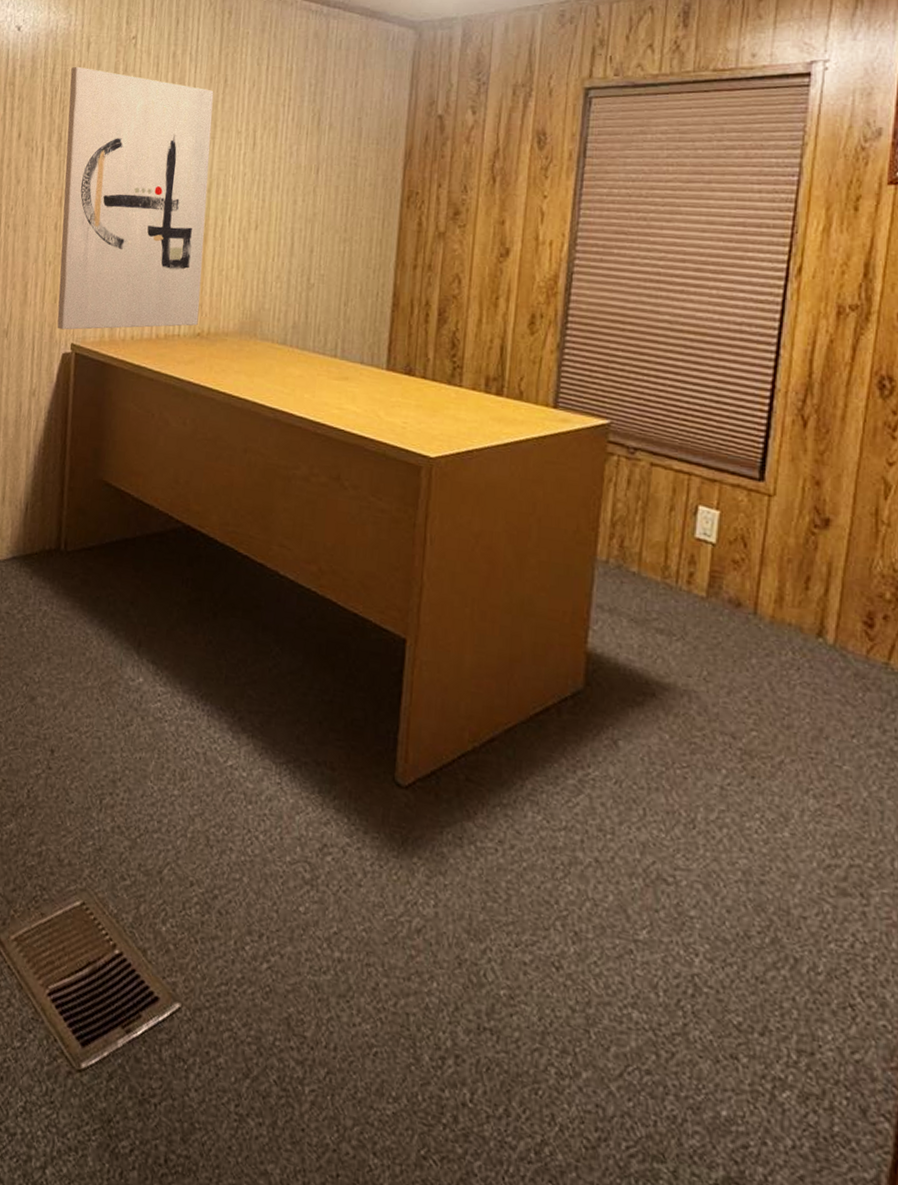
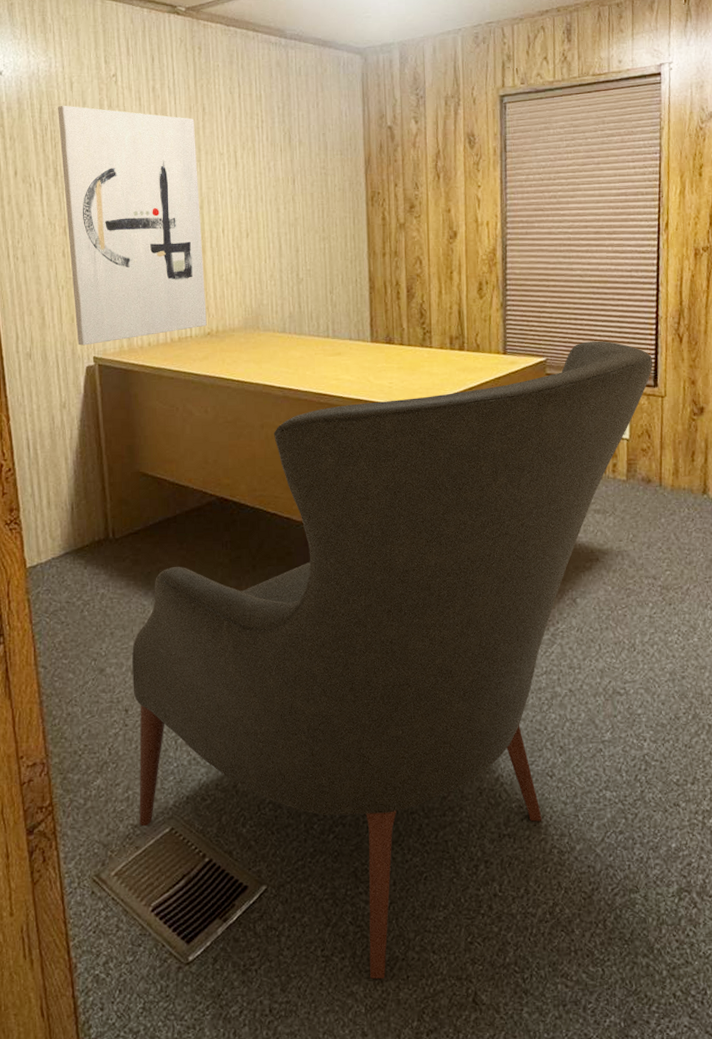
chair: none [48,407,761,1168] -> present [132,341,654,980]

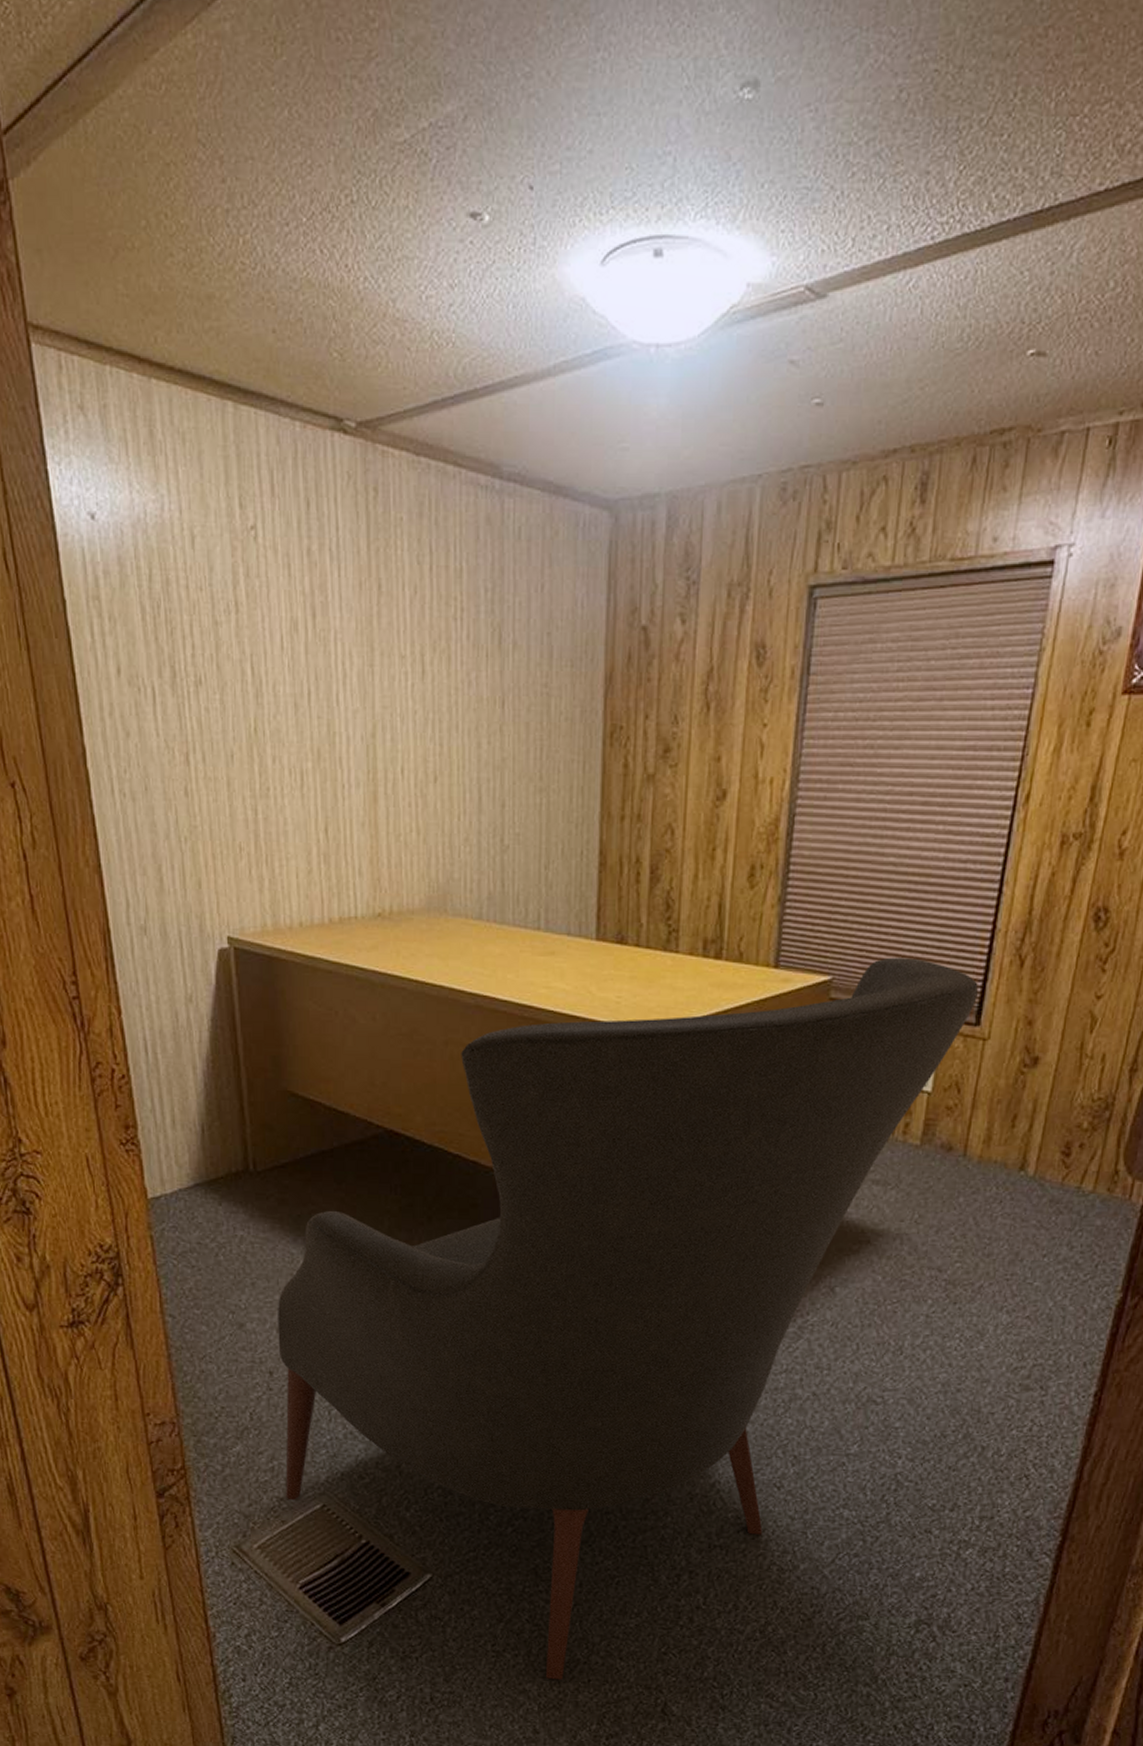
wall art: present [58,105,207,346] -> none [174,570,377,921]

